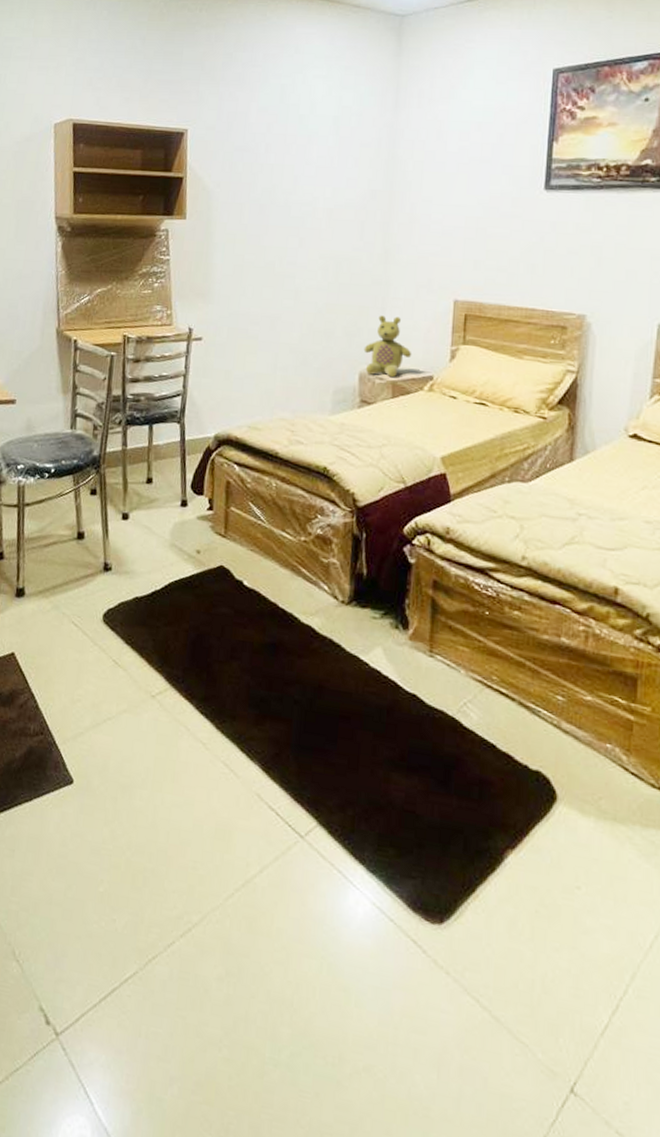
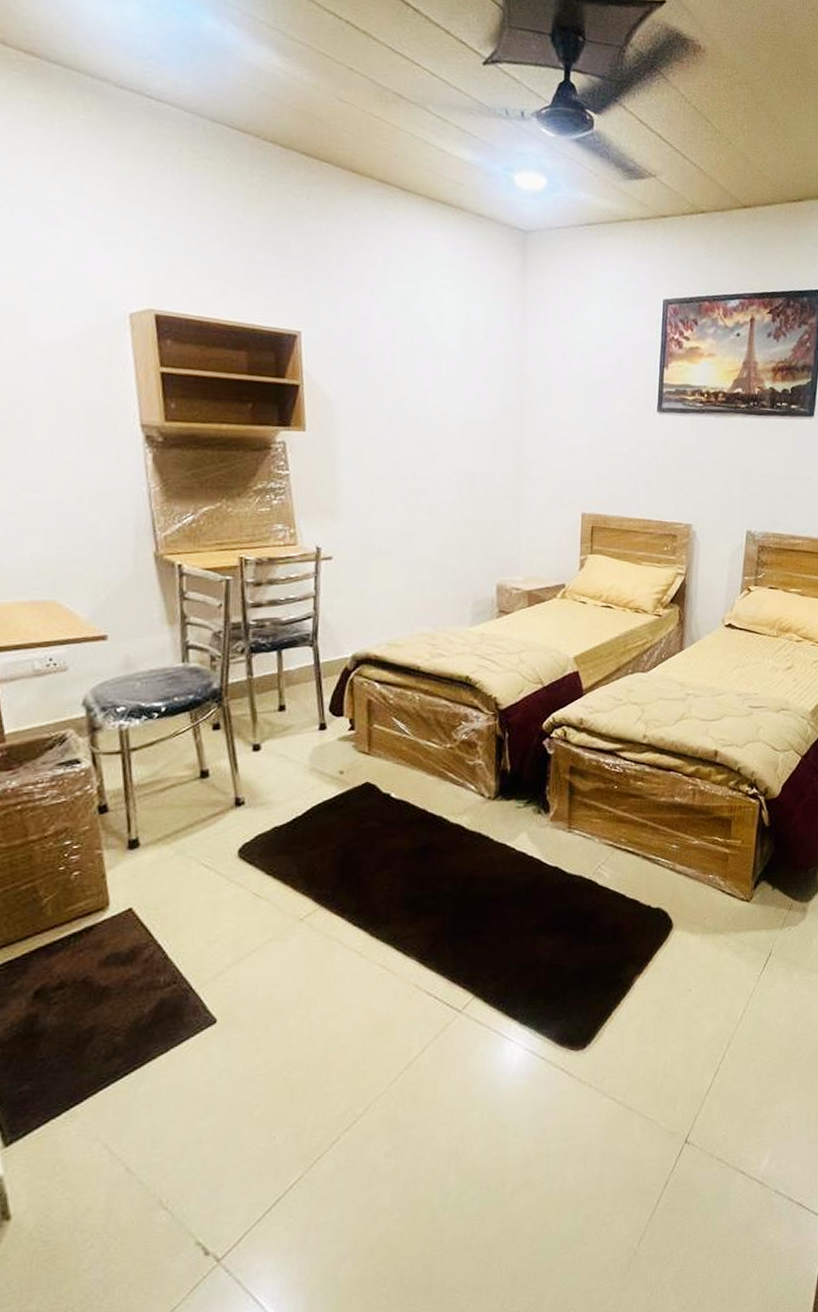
stuffed bear: present [364,315,412,378] -> none [500,529,546,588]

